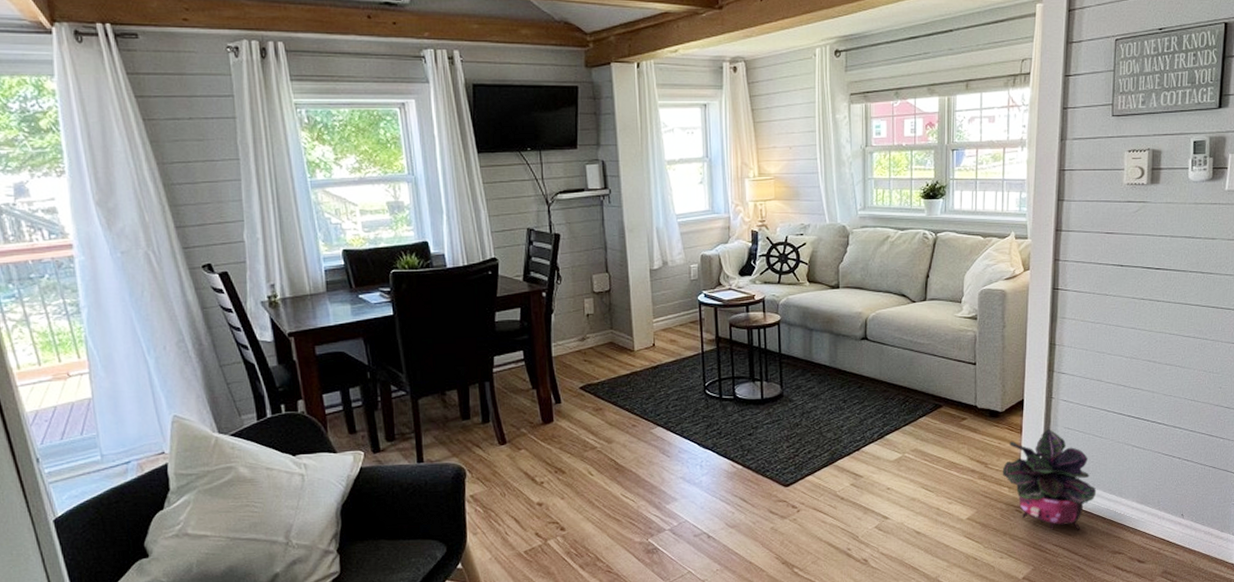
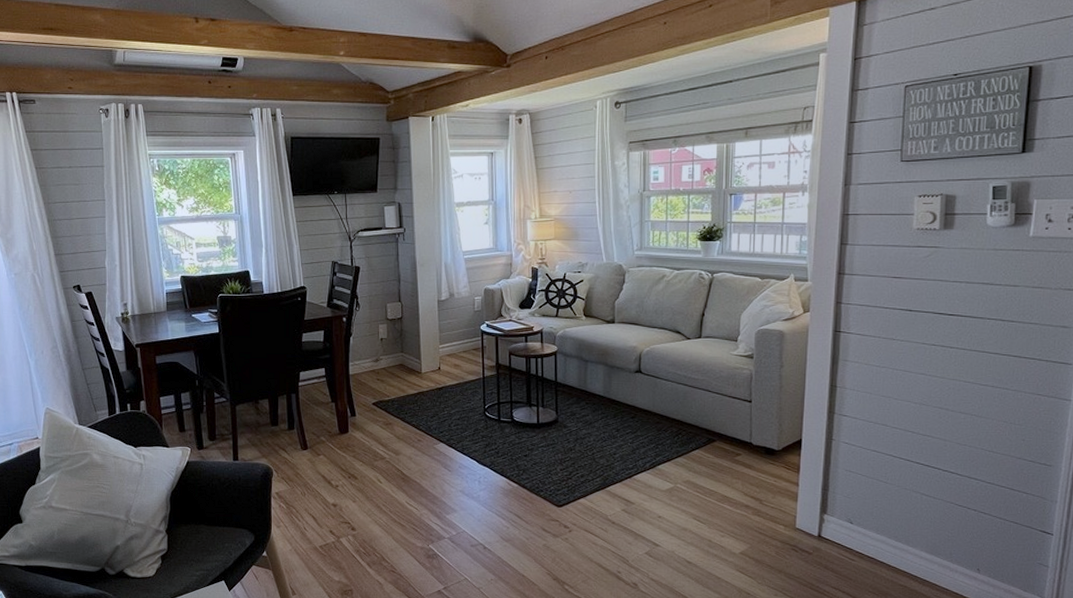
potted plant: present [1002,429,1097,530] -> none [777,470,881,575]

